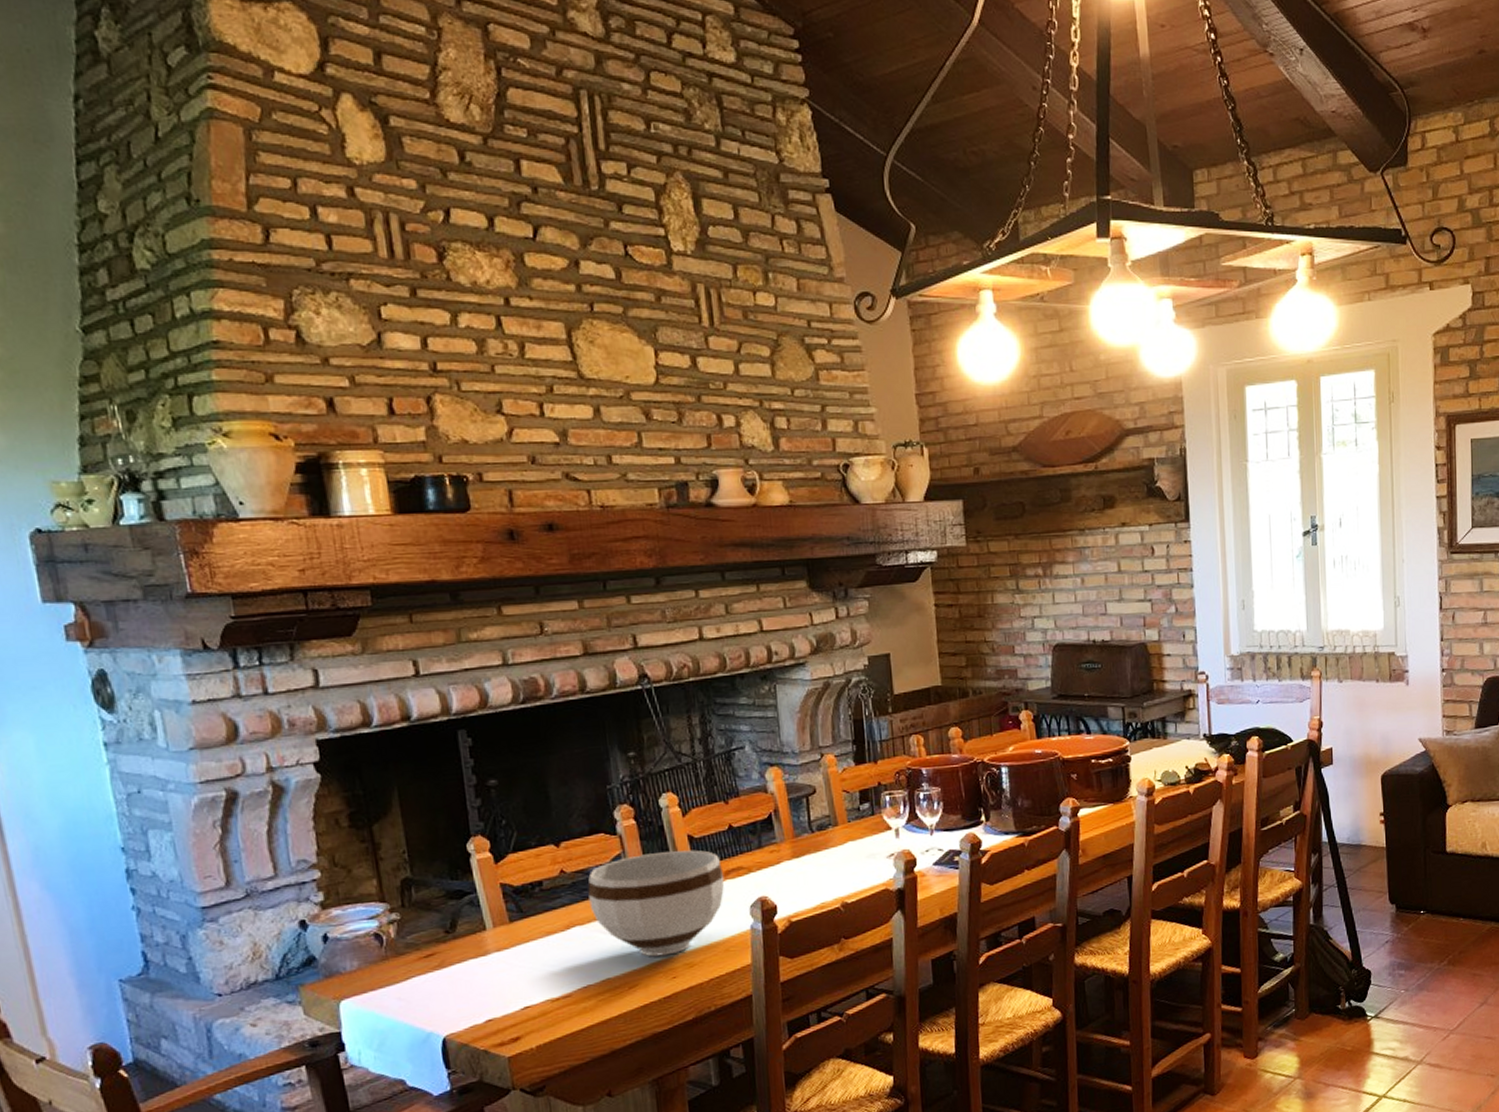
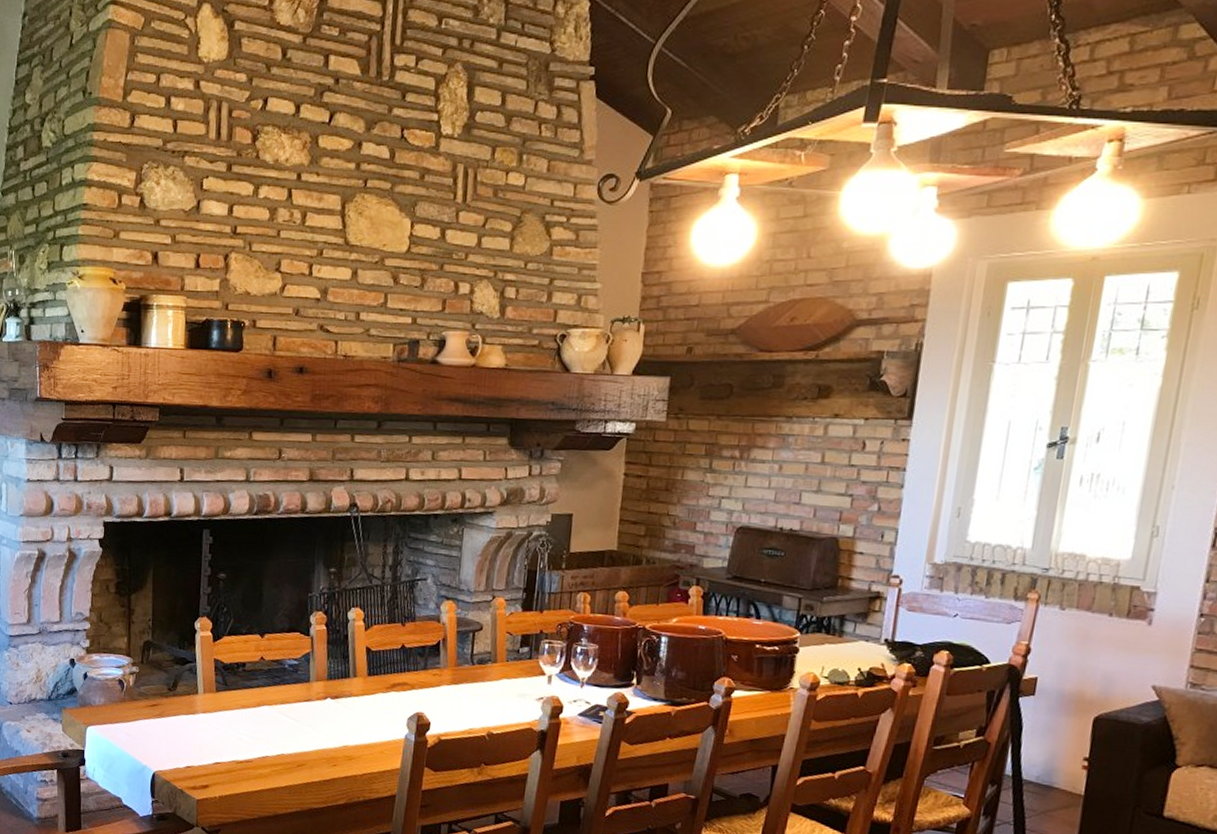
bowl: present [587,850,725,957] -> none [278,656,391,746]

